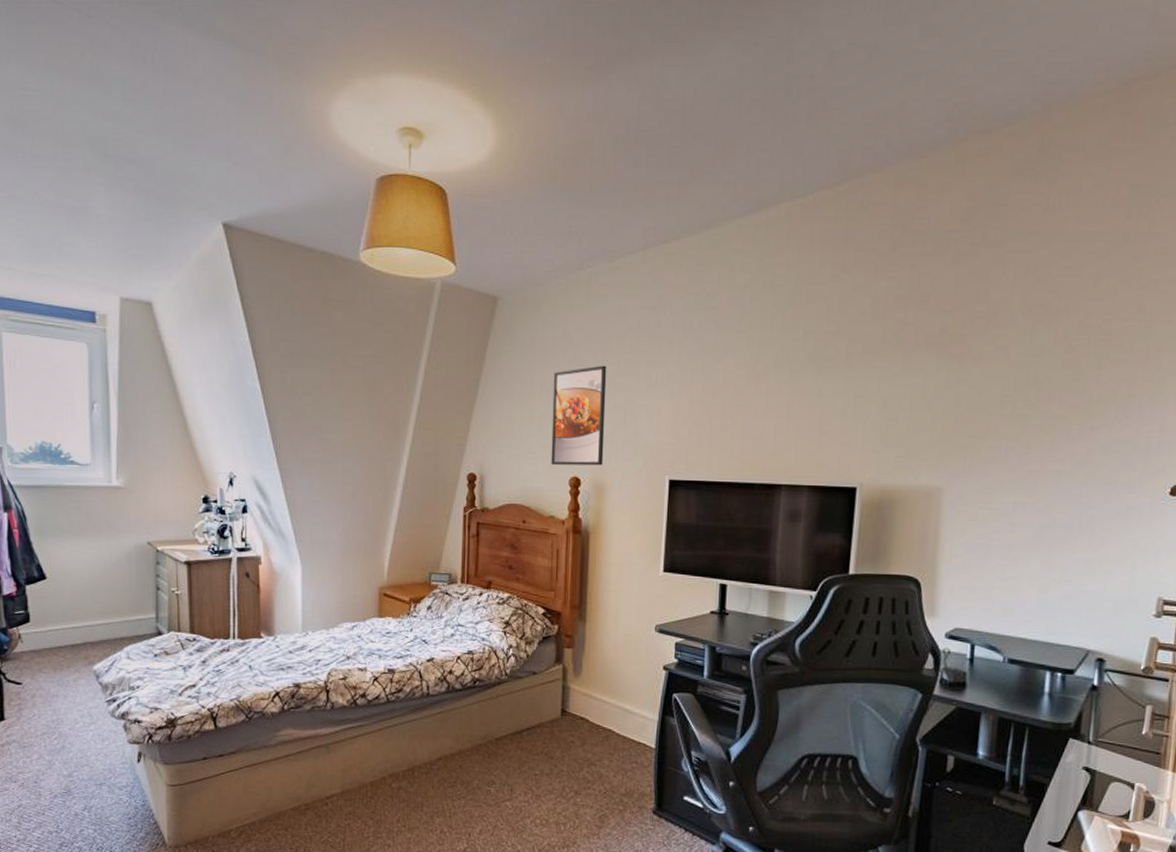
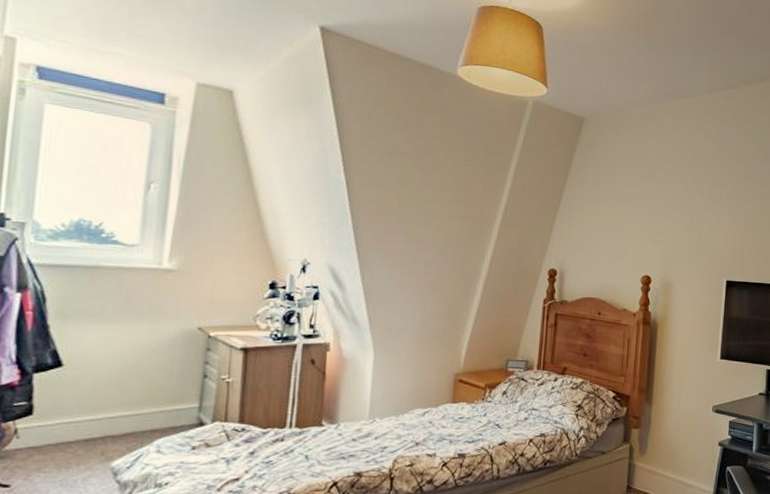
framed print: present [551,365,607,466] -> none [625,182,677,267]

